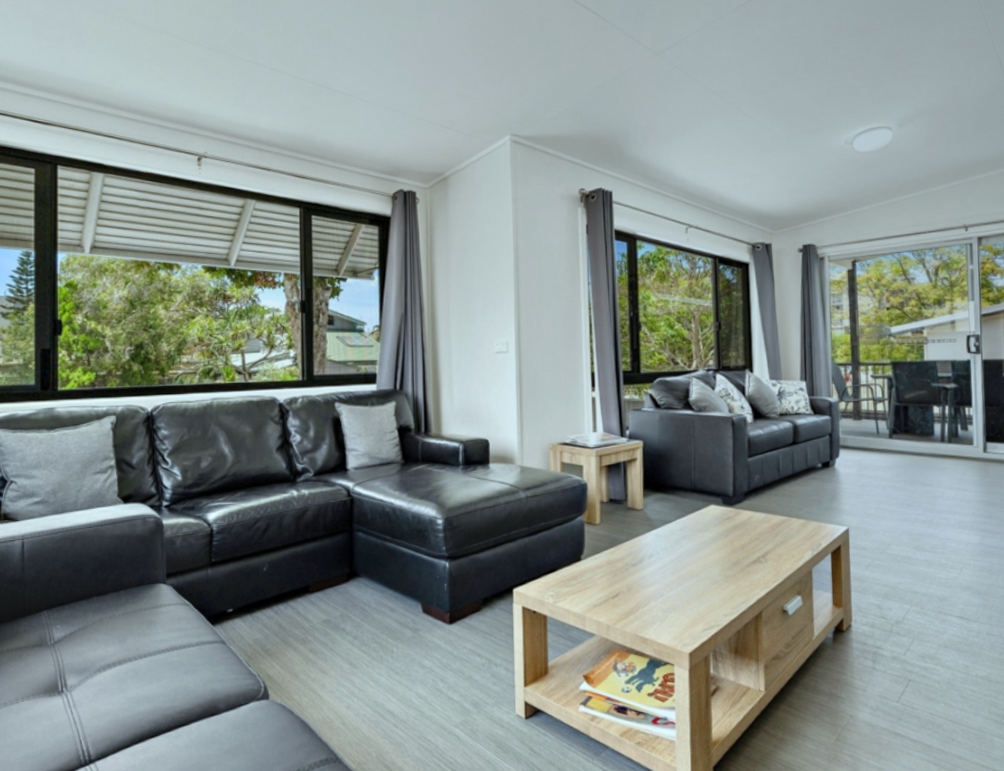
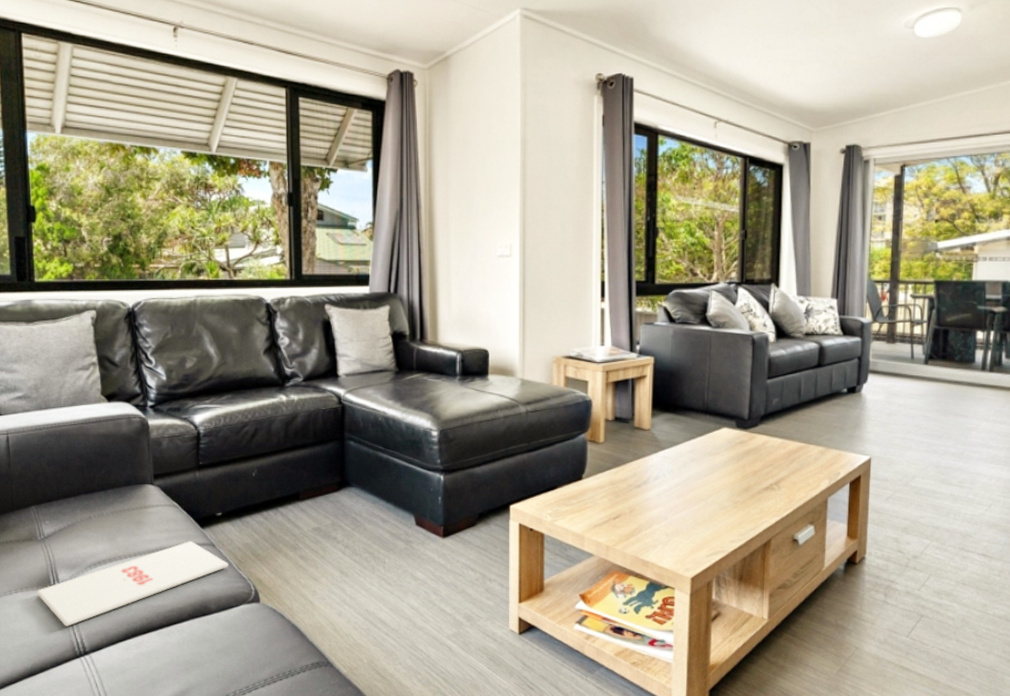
magazine: none [44,639,238,734] -> present [37,541,229,627]

